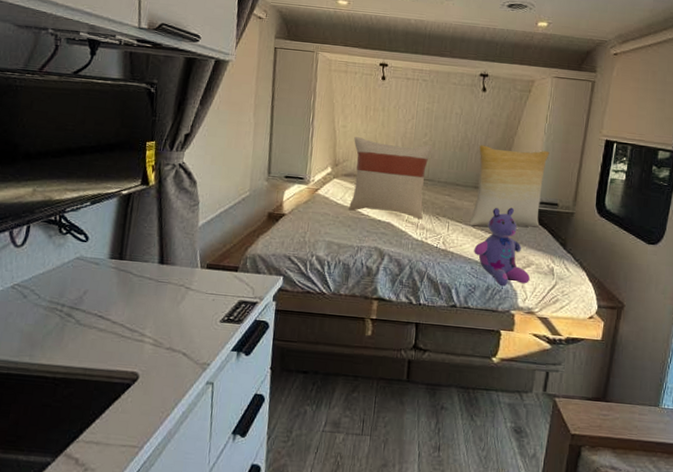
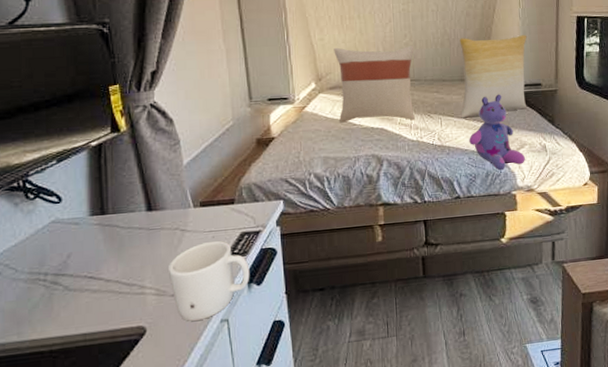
mug: none [167,303,242,378] -> present [167,240,250,321]

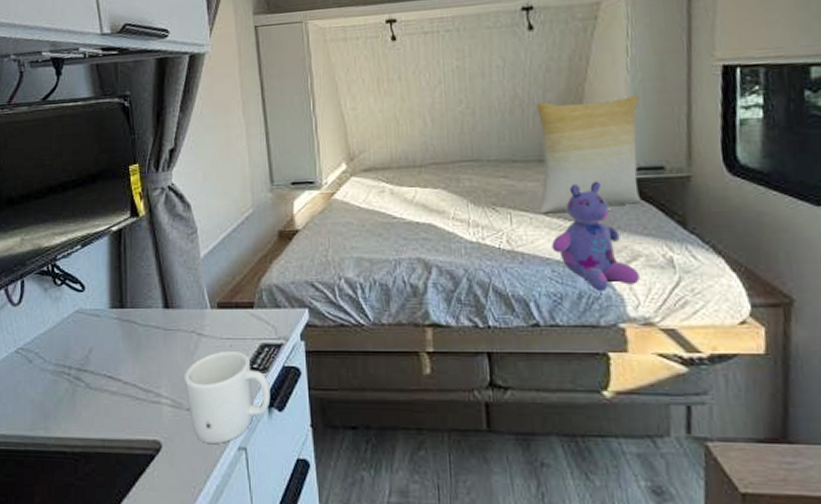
pillow: present [334,45,415,123] -> none [368,113,474,215]

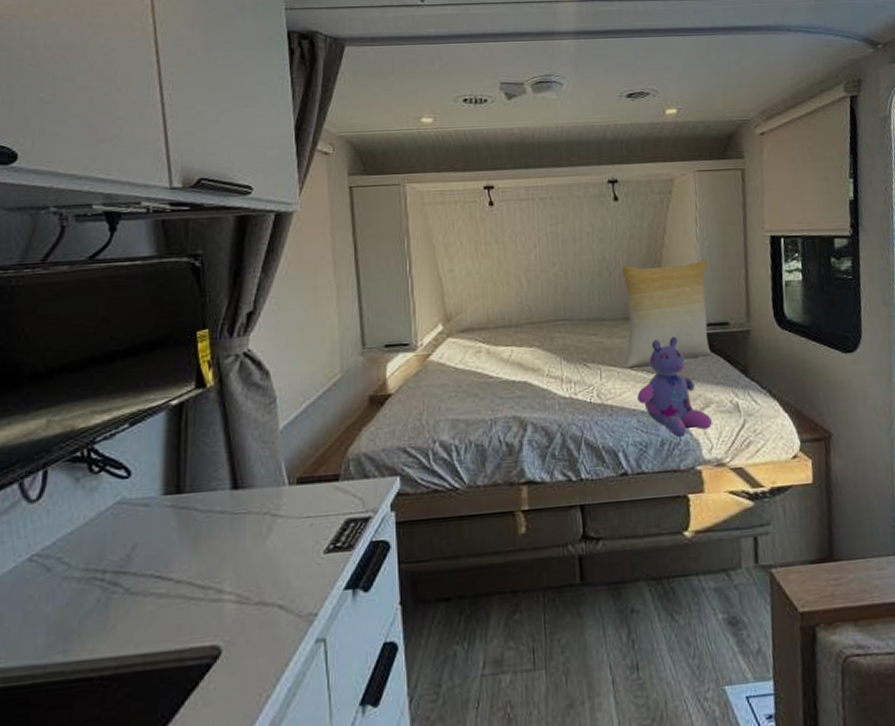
mug: present [183,350,271,444] -> none [252,529,356,640]

